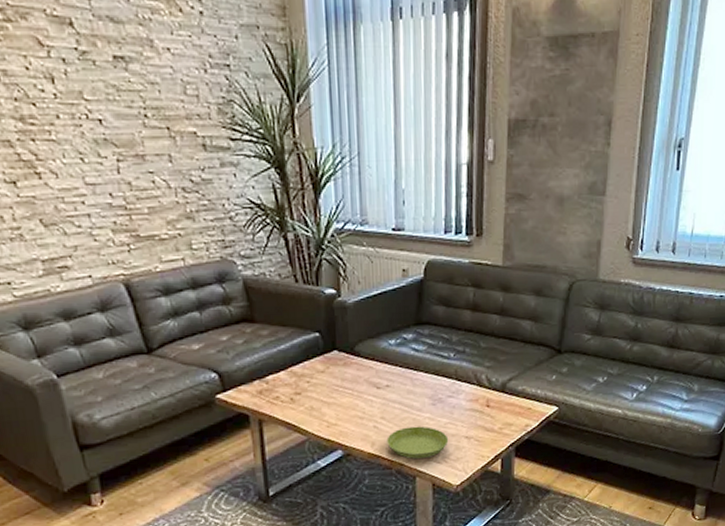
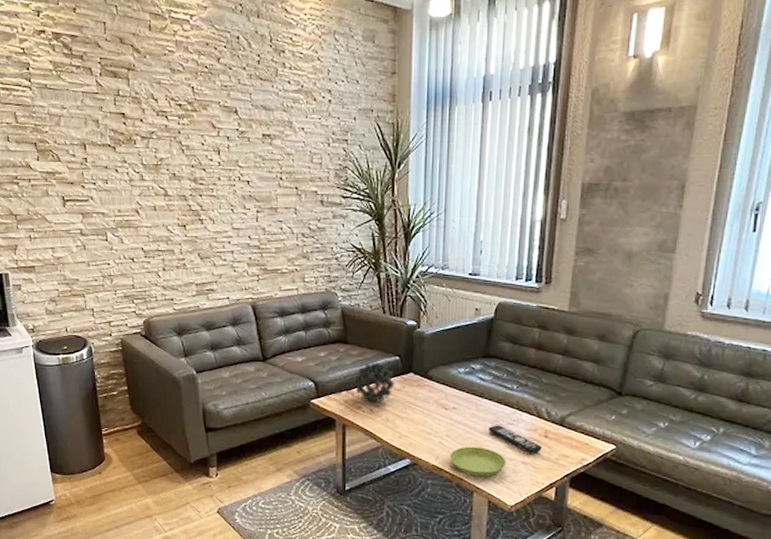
decorative ball: none [267,342,317,389] -> present [354,362,395,402]
remote control: none [427,399,485,427] -> present [489,425,542,454]

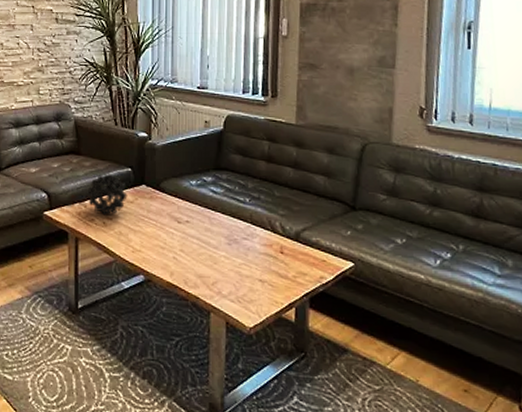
saucer: present [449,446,507,477] -> none [184,262,243,296]
remote control: present [489,425,542,454] -> none [223,240,278,272]

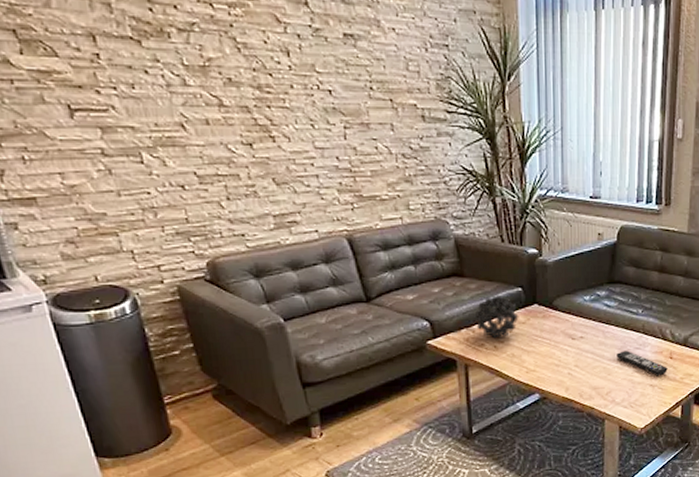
remote control: none [223,240,278,272] -> present [616,350,668,376]

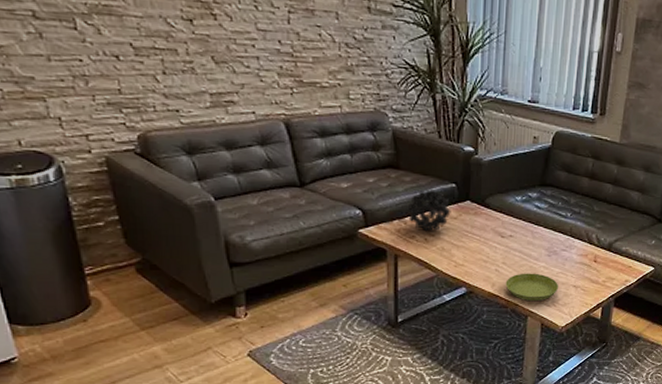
saucer: none [579,374,635,404] -> present [505,273,559,302]
remote control: present [616,350,668,376] -> none [543,251,591,278]

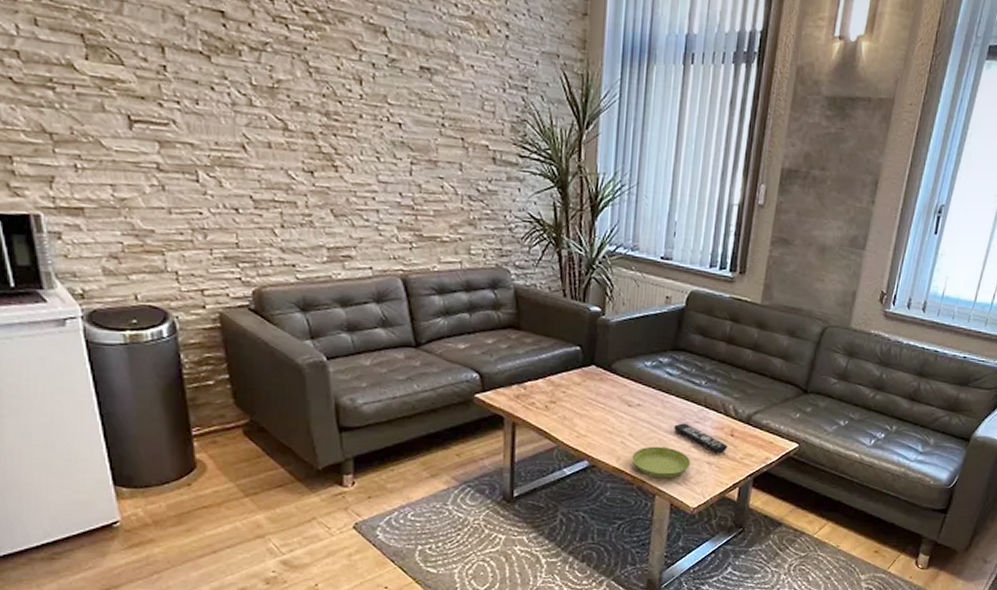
decorative ball: present [407,189,451,231] -> none [527,352,575,397]
remote control: none [543,251,591,278] -> present [674,423,728,454]

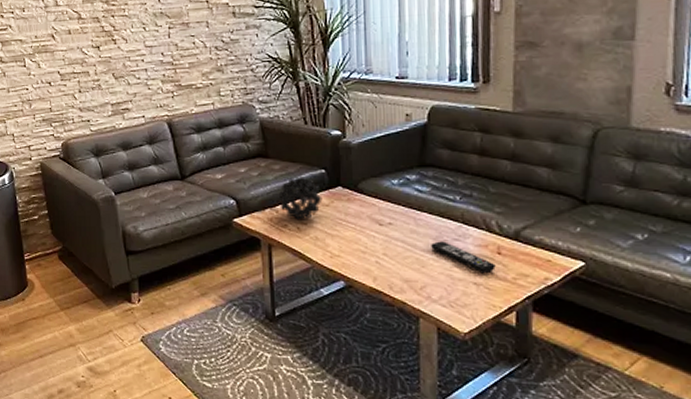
decorative ball: none [527,352,575,397] -> present [278,177,323,219]
saucer: present [631,446,691,479] -> none [389,266,455,301]

